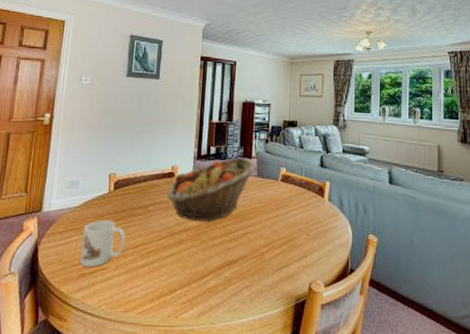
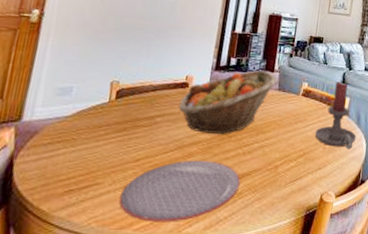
mug: present [79,219,126,267] -> none [67,131,126,183]
plate: none [122,247,229,307] -> present [118,160,241,222]
candle holder: none [297,165,341,236] -> present [315,81,357,149]

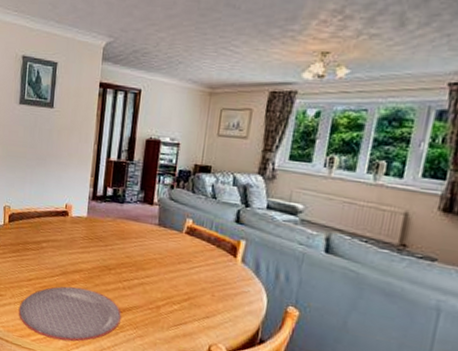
fruit basket: present [178,70,278,135] -> none [60,201,158,267]
candle holder: present [315,81,357,149] -> none [201,220,255,302]

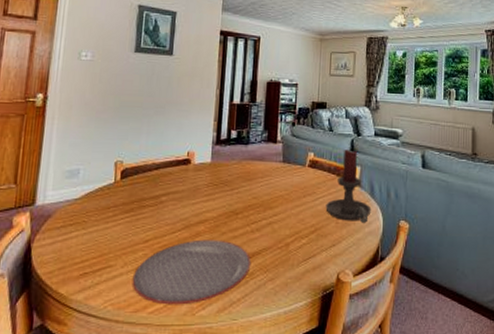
candle holder: none [201,220,255,302] -> present [325,149,372,223]

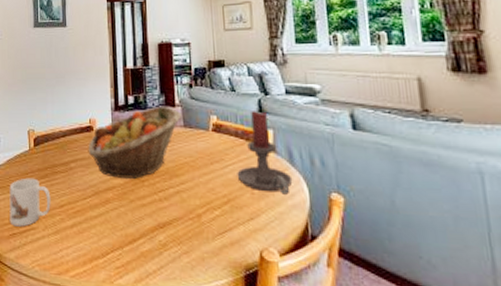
mug: none [81,212,135,265] -> present [9,177,51,227]
plate: present [131,239,252,305] -> none [53,206,164,272]
fruit basket: none [182,141,282,213] -> present [88,106,181,180]

